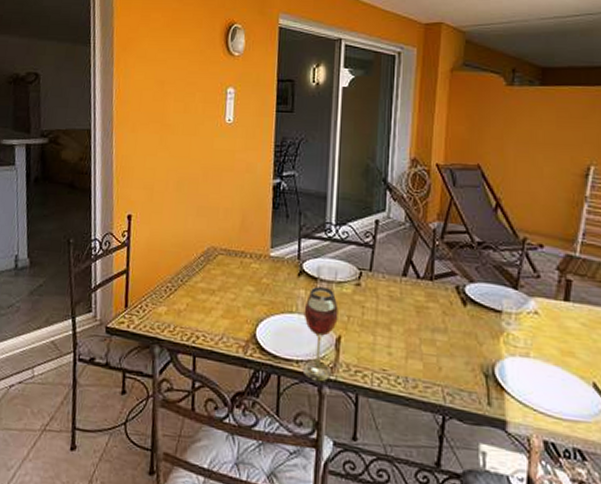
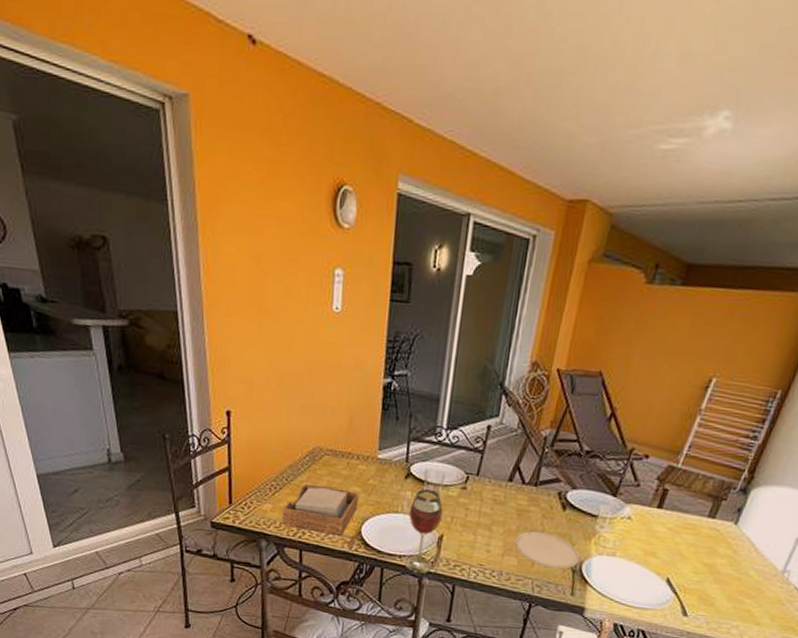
napkin holder: none [176,284,253,339] -> present [282,483,359,536]
plate: none [418,330,491,374] -> present [515,531,580,570]

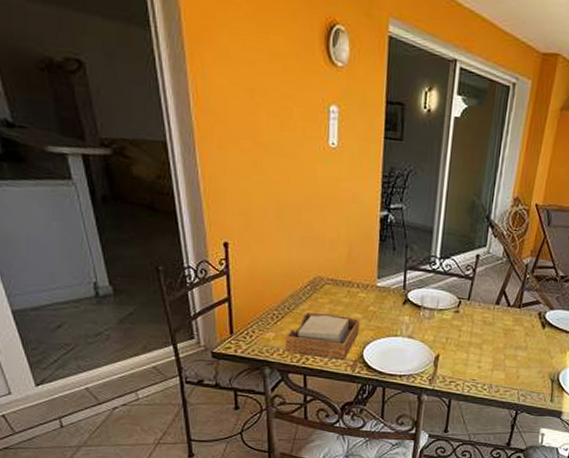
wineglass: present [406,489,443,574] -> none [406,314,439,391]
plate: present [515,531,580,570] -> none [503,348,558,380]

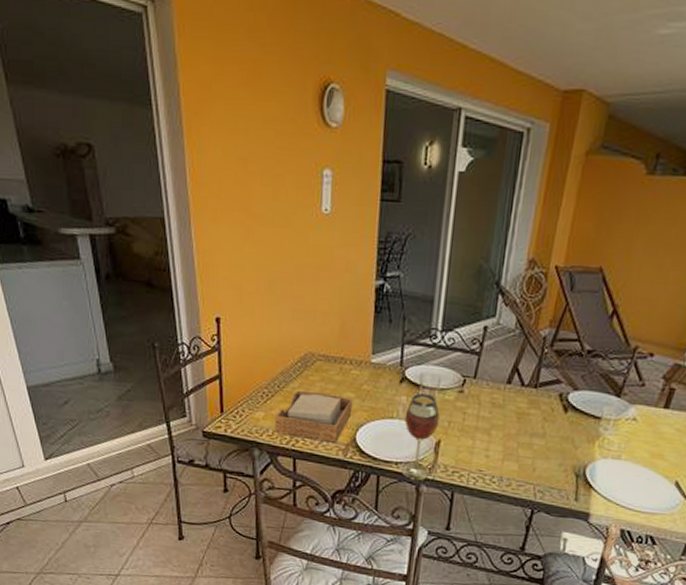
wineglass: none [406,314,439,391] -> present [402,393,440,481]

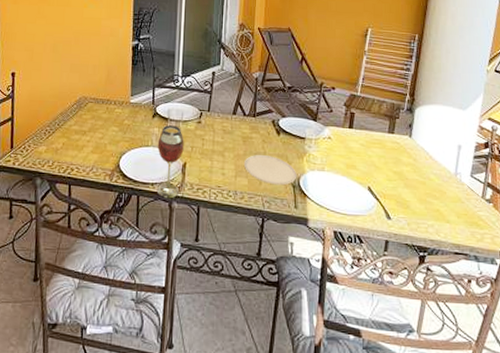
napkin holder: present [275,390,353,443] -> none [54,126,117,170]
plate: none [515,435,584,474] -> present [244,155,297,186]

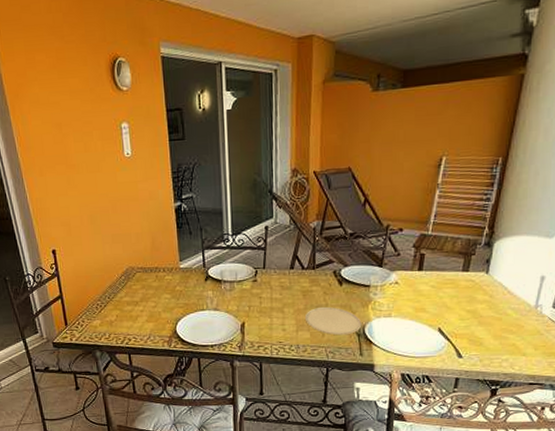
wineglass: present [157,125,184,199] -> none [213,287,241,358]

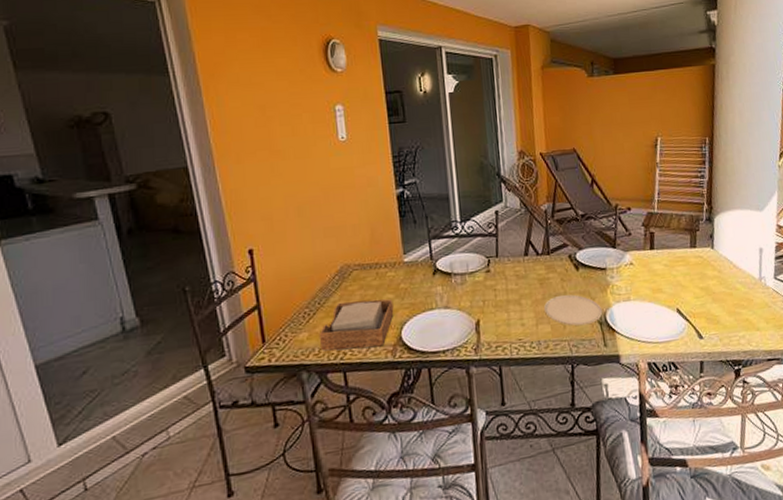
napkin holder: none [110,298,171,337] -> present [320,299,394,351]

